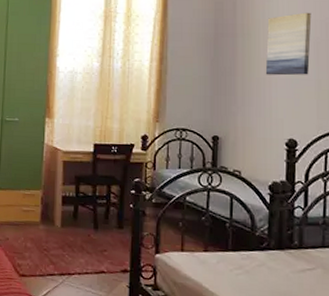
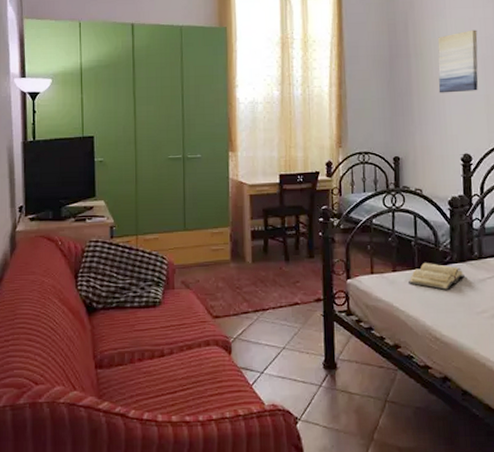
diary: none [220,246,282,278] -> present [409,263,465,291]

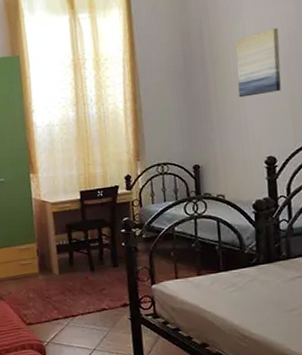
diary: present [409,263,465,291] -> none [214,265,272,292]

